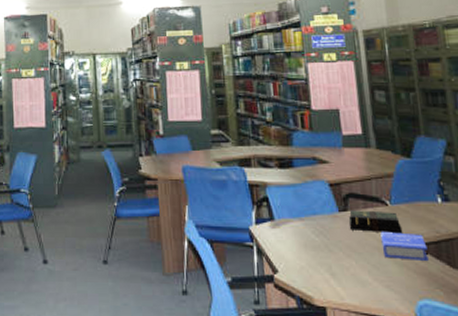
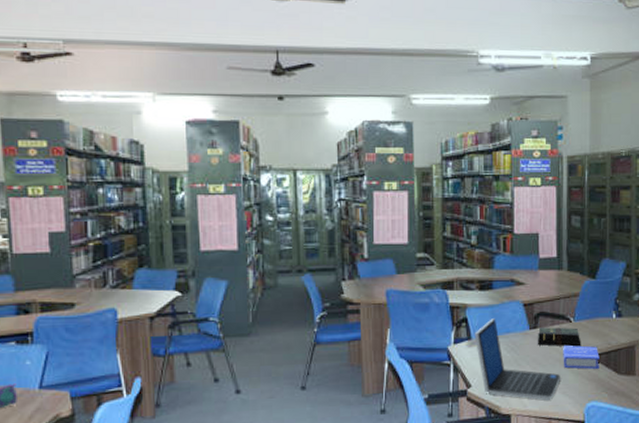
laptop: none [277,199,382,294] -> present [474,319,560,400]

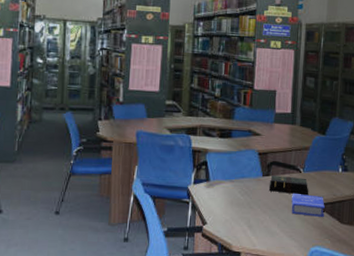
laptop: present [474,319,560,400] -> none [212,164,288,242]

